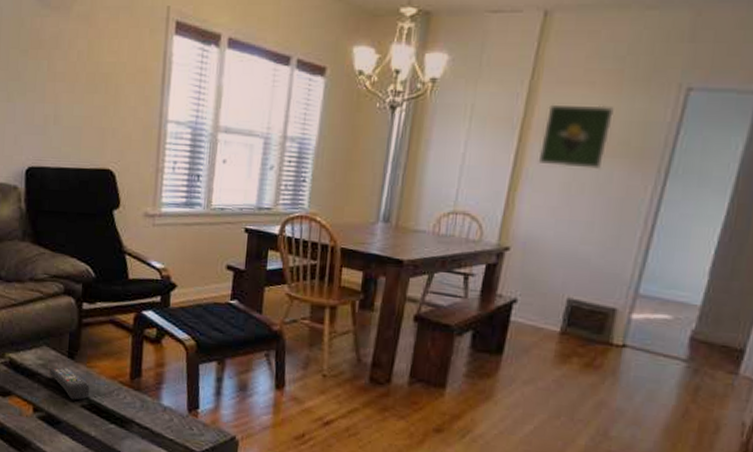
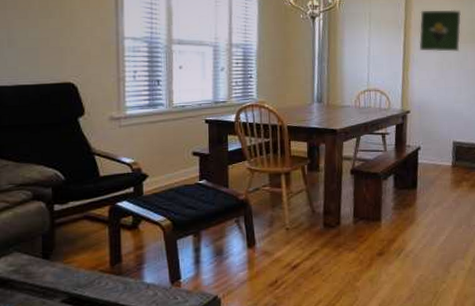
remote control: present [49,367,90,400] -> none [22,268,69,298]

